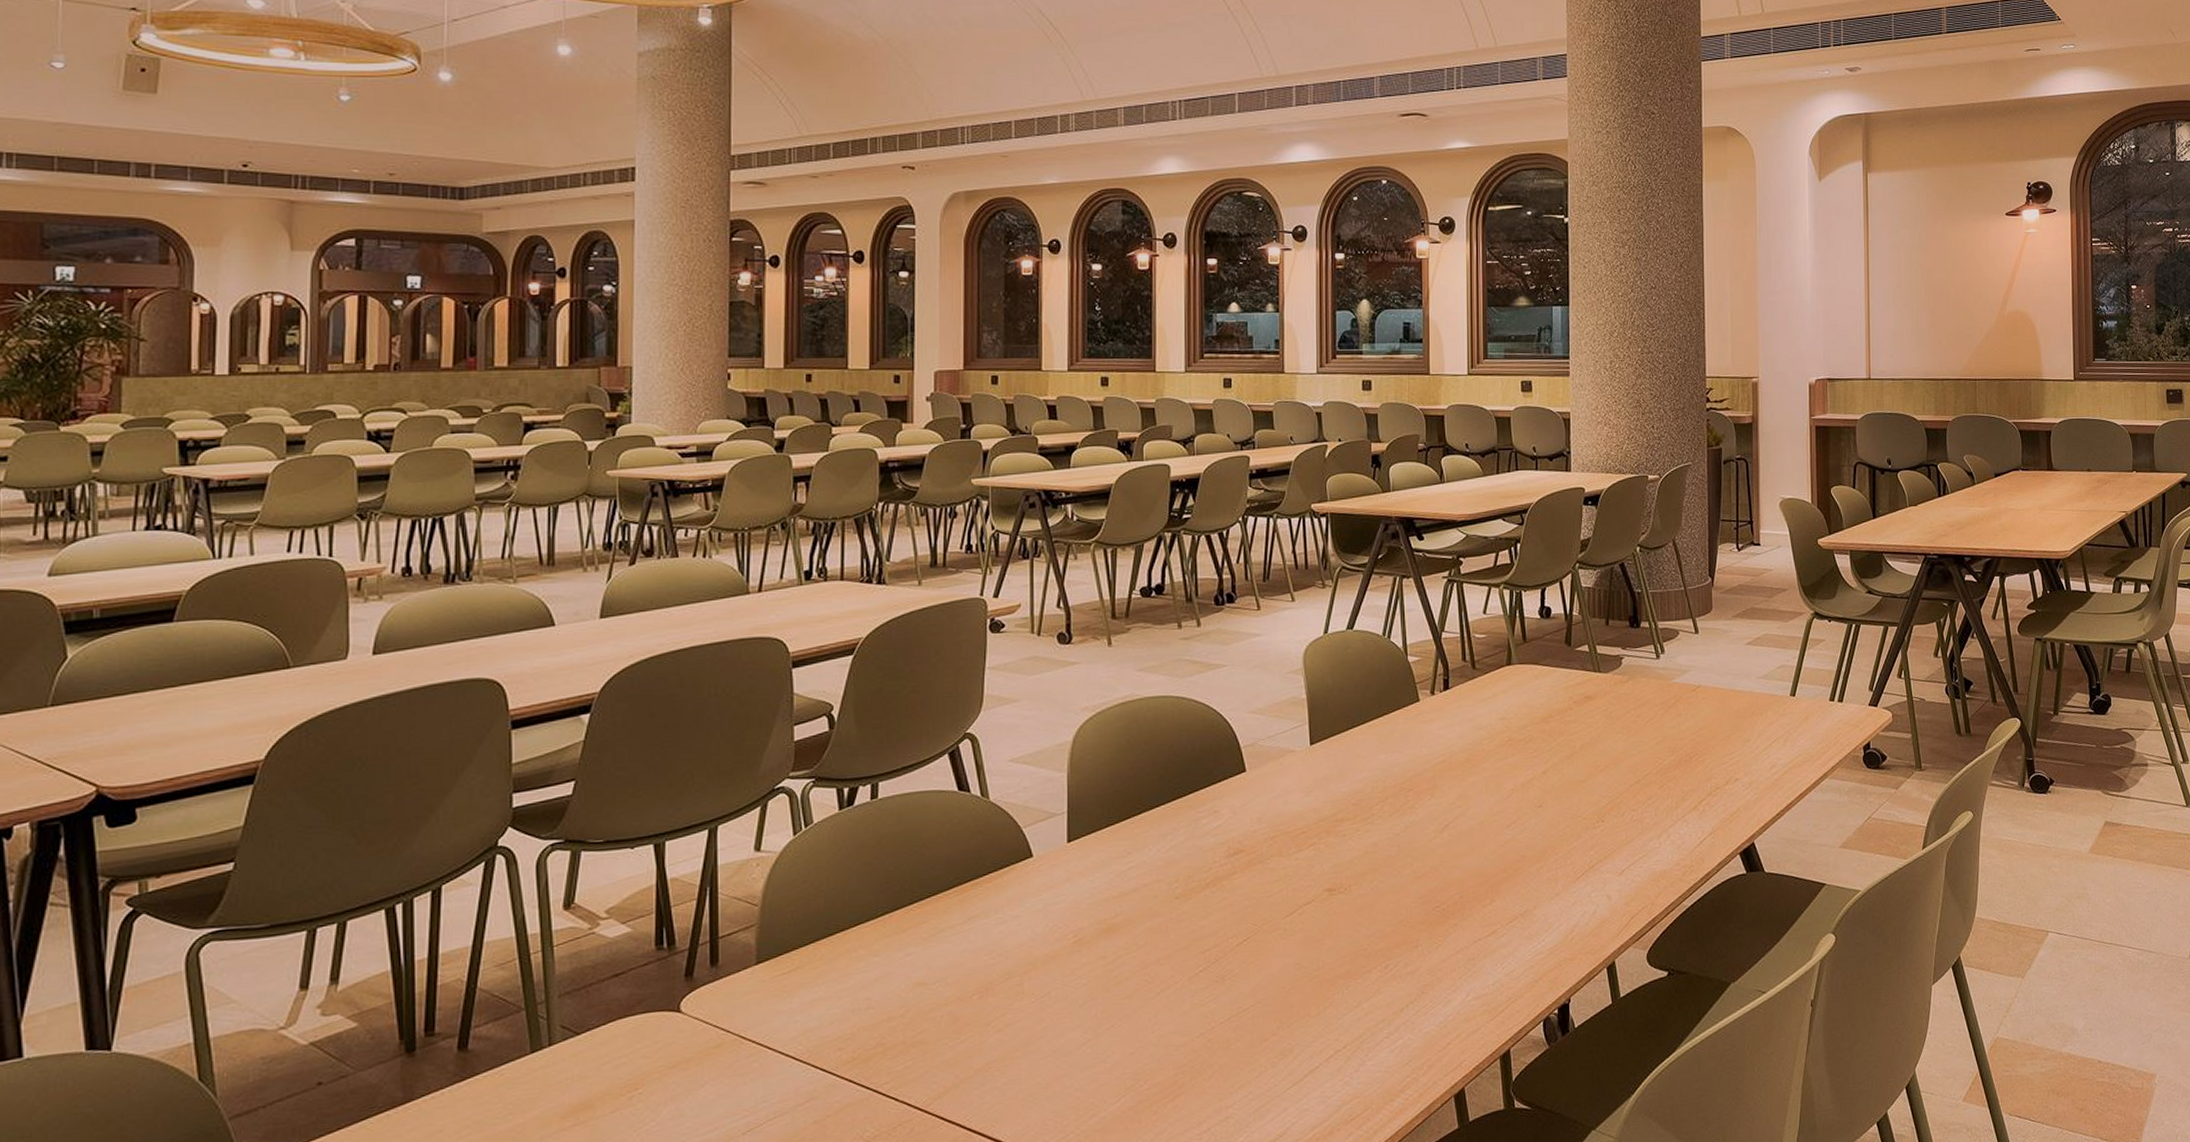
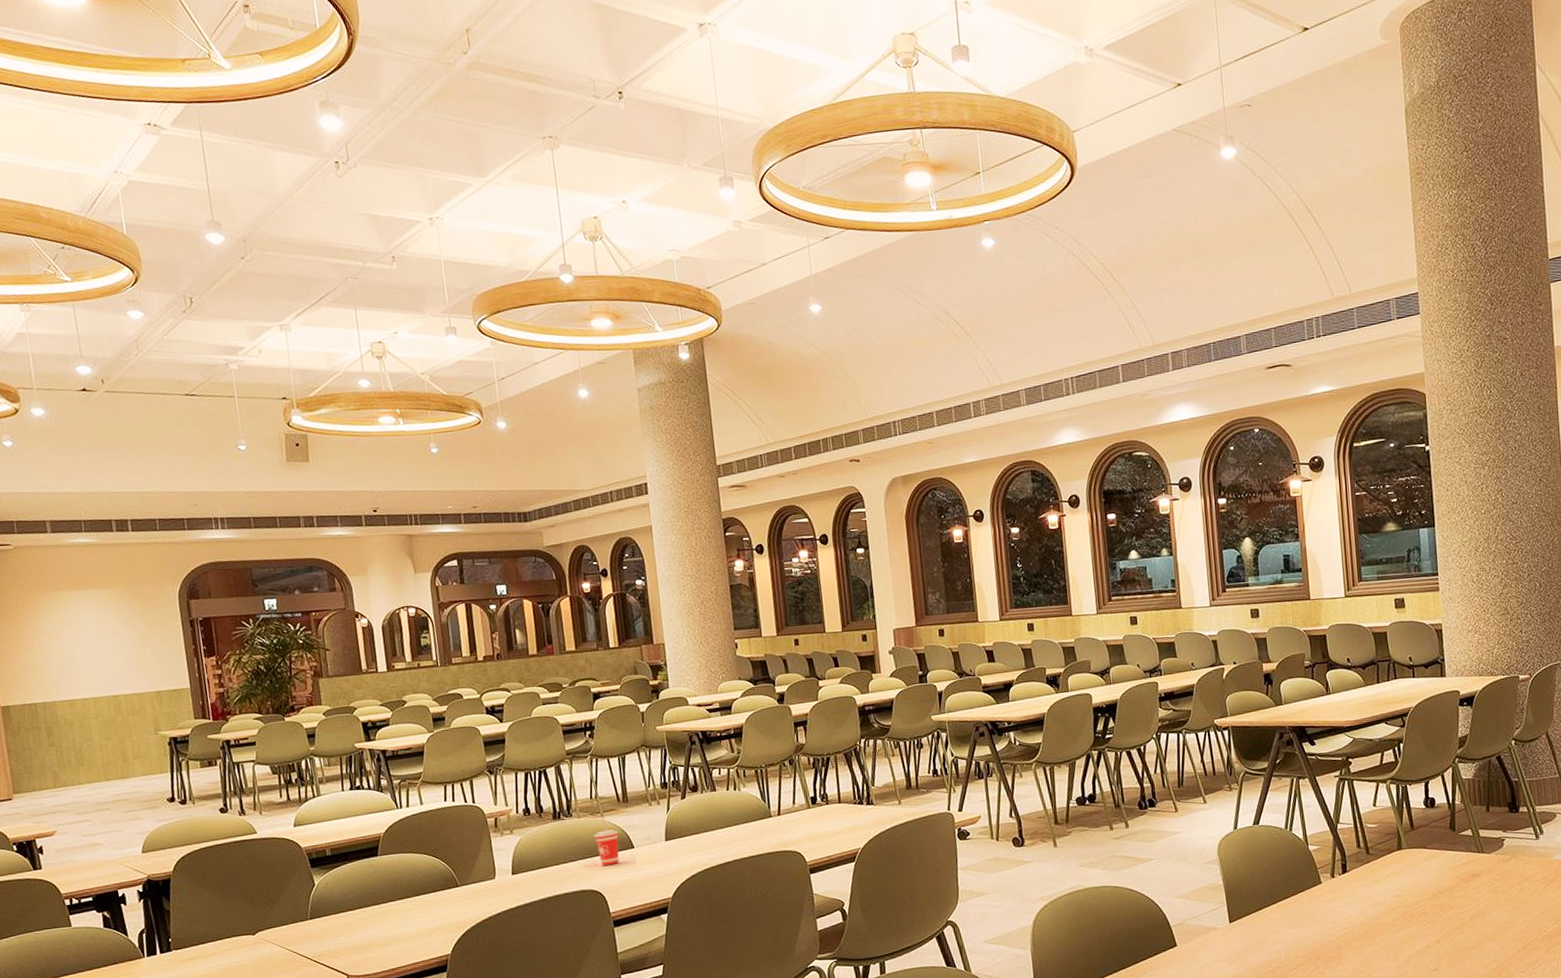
beverage cup: none [493,580,535,648] -> present [587,815,620,866]

